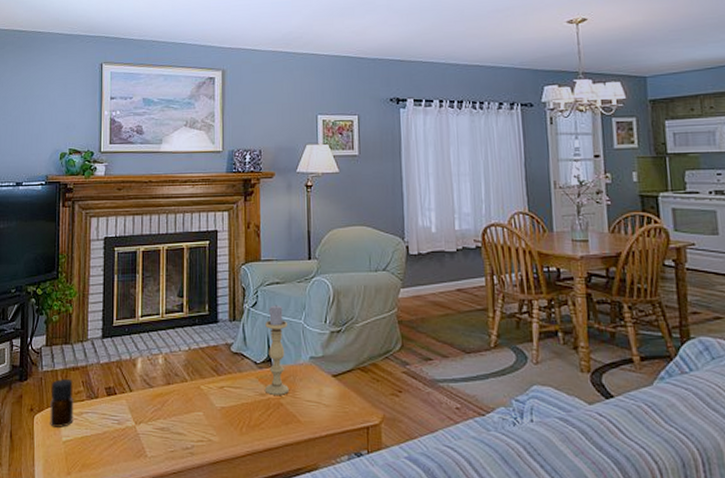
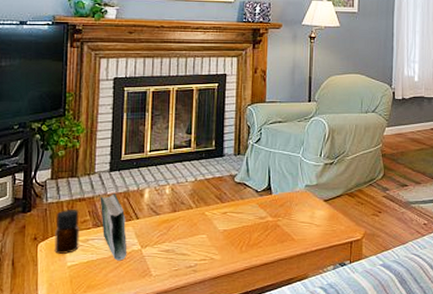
book: none [93,361,121,438] -> present [100,192,127,261]
candle holder: present [265,305,289,395] -> none [265,141,287,218]

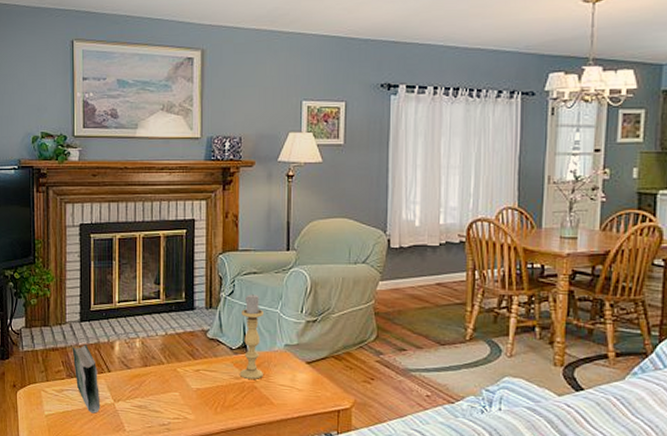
bottle: present [54,210,80,254] -> none [32,359,55,403]
candle holder: none [265,141,287,218] -> present [240,294,263,379]

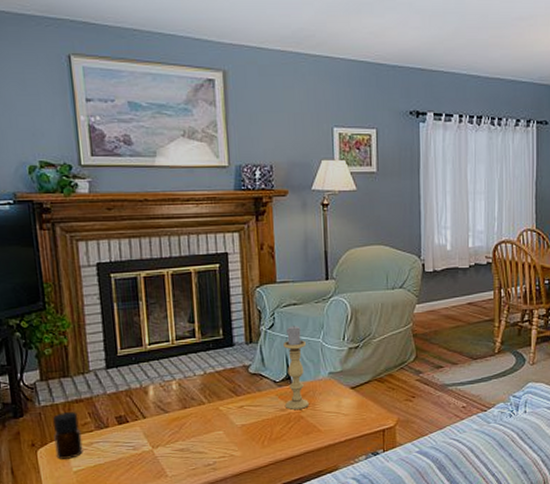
bottle: none [32,359,55,403] -> present [53,412,83,459]
book: present [72,343,101,414] -> none [99,391,138,463]

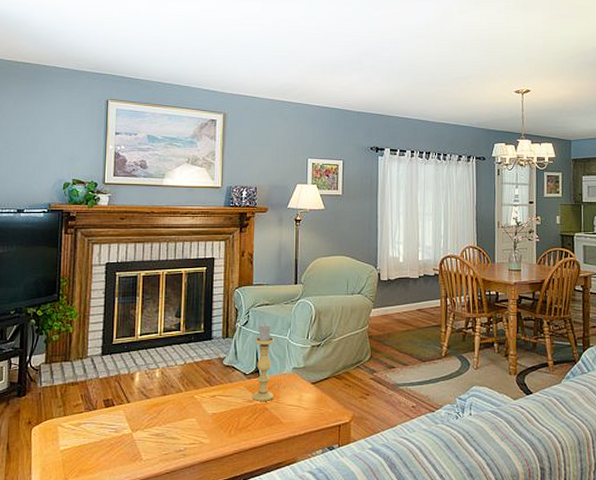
bottle: present [53,412,83,459] -> none [48,394,72,438]

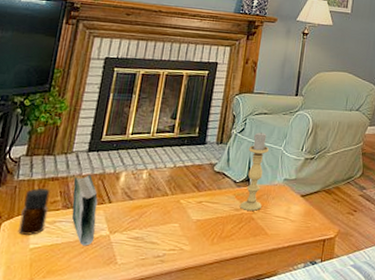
bottle: none [48,394,72,438] -> present [18,188,50,235]
book: none [92,376,118,445] -> present [71,173,98,246]

